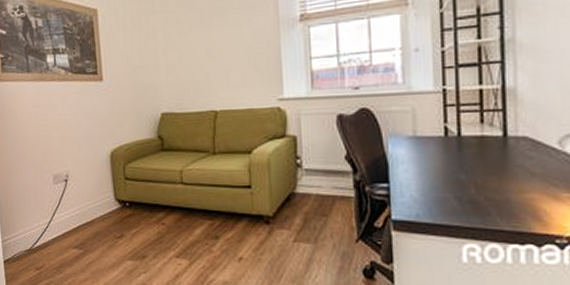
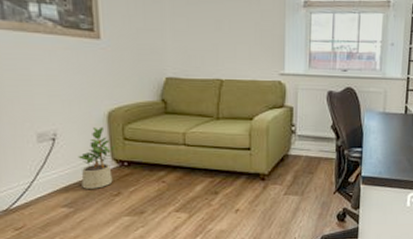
potted plant: none [86,166,118,230] -> present [78,126,115,189]

